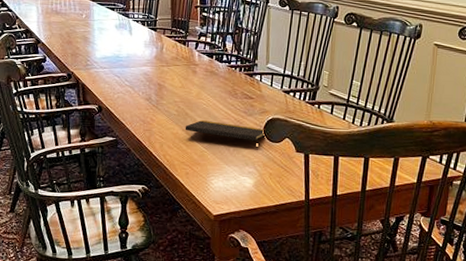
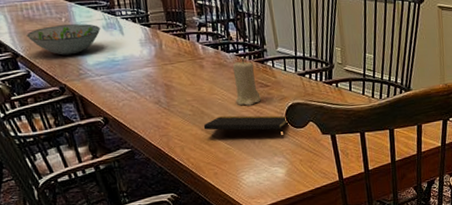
decorative bowl: none [51,20,113,47] -> present [26,24,101,55]
candle: none [219,70,244,114] -> present [232,59,261,106]

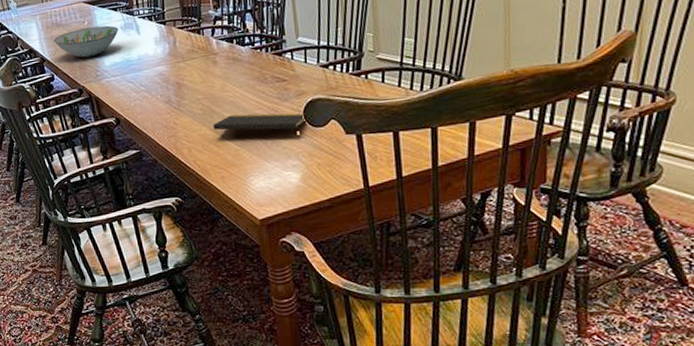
candle: present [232,59,261,106] -> none [247,52,276,103]

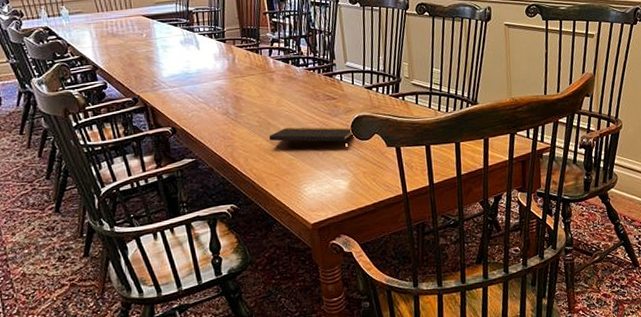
decorative bowl: present [54,25,119,58] -> none [108,39,178,68]

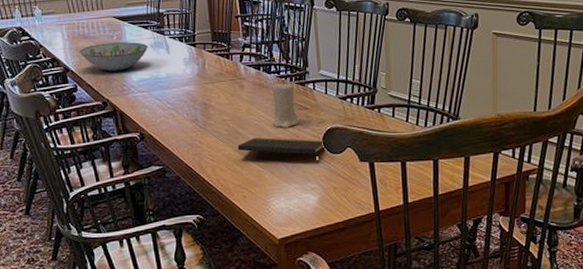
decorative bowl: none [108,39,178,68] -> present [79,42,148,71]
candle: none [301,73,327,118] -> present [272,81,299,128]

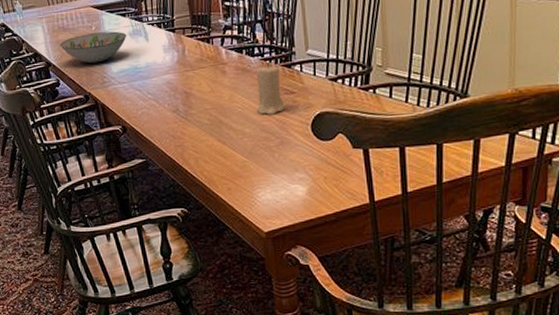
notepad: present [237,137,324,164] -> none [220,125,313,152]

